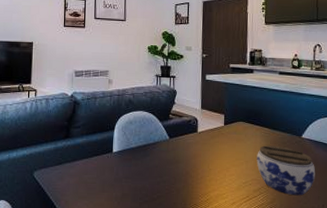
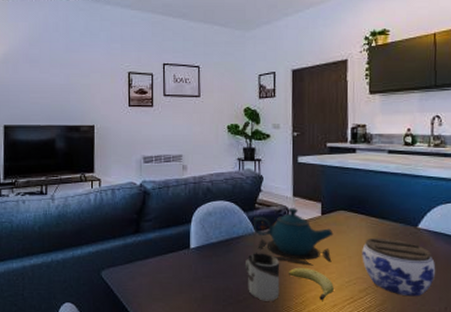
cup: none [159,157,189,199] -> present [244,253,280,301]
teapot: none [167,119,234,169] -> present [252,208,334,266]
fruit: none [195,170,233,199] -> present [288,267,334,301]

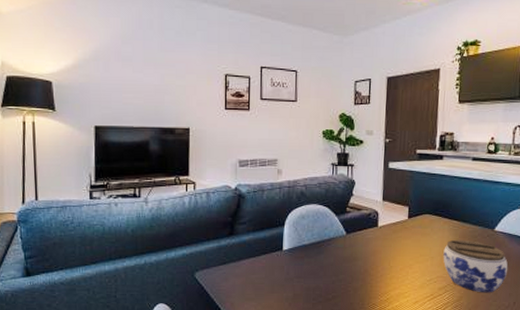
cup: present [244,253,280,301] -> none [334,254,367,299]
teapot: present [252,208,334,266] -> none [343,212,419,266]
fruit: present [288,267,334,301] -> none [374,267,416,298]

